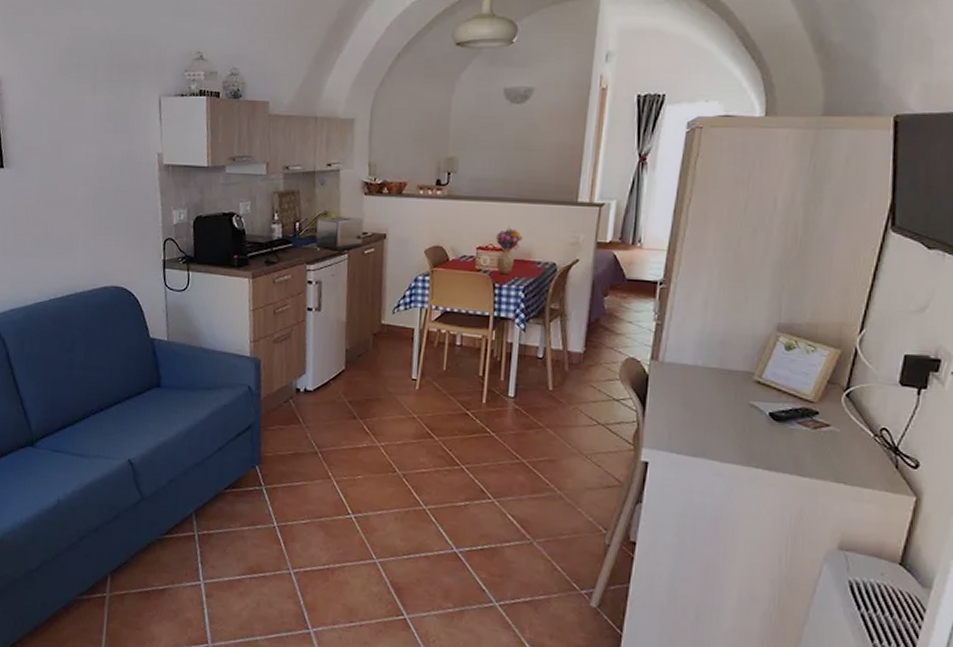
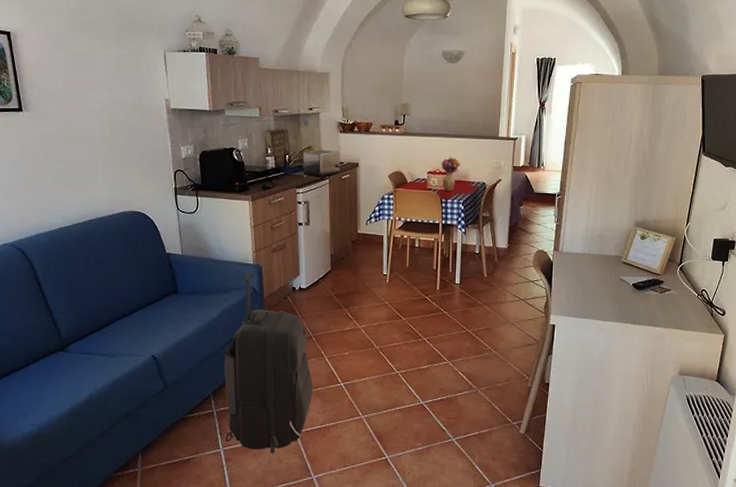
rolling backpack: none [207,365,316,594] -> present [224,271,313,453]

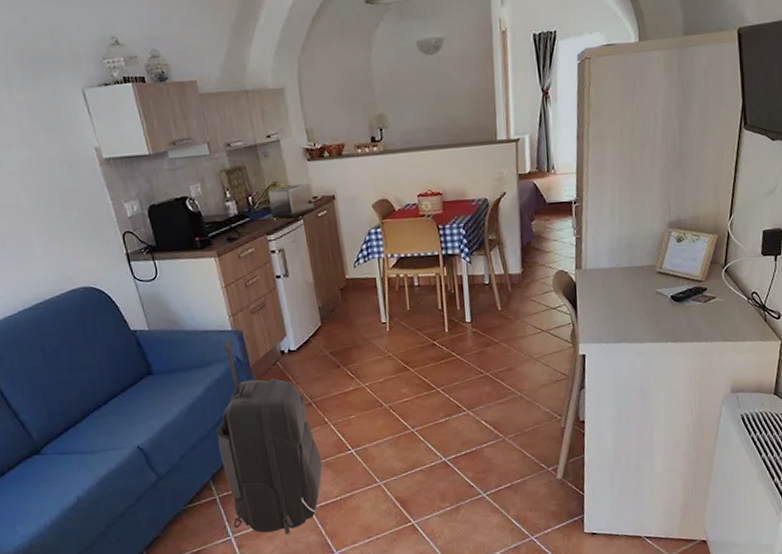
flower arrangement: present [441,155,461,193] -> none [432,170,456,217]

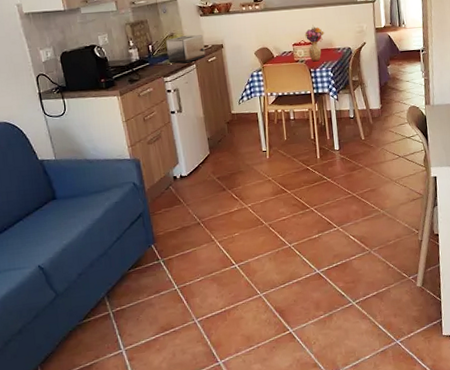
rolling backpack: present [216,339,323,534] -> none [113,167,209,346]
flower arrangement: none [432,170,456,217] -> present [304,25,324,62]

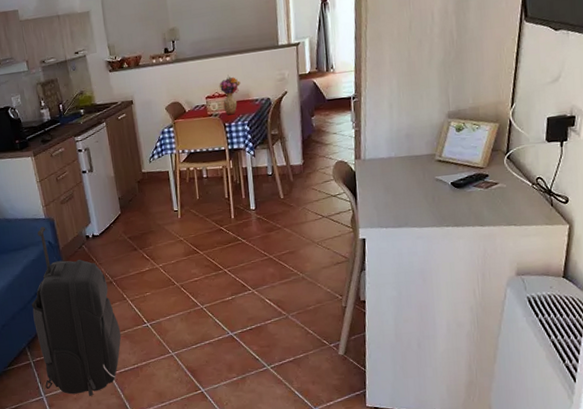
rolling backpack: none [113,167,209,346] -> present [32,226,122,396]
toaster: present [166,34,206,64] -> none [76,91,116,122]

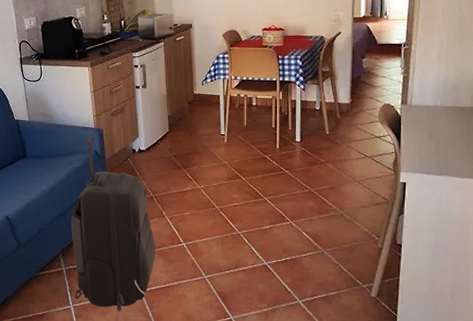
toaster: none [76,91,116,122] -> present [138,12,174,40]
flower arrangement: present [219,74,241,116] -> none [276,10,297,49]

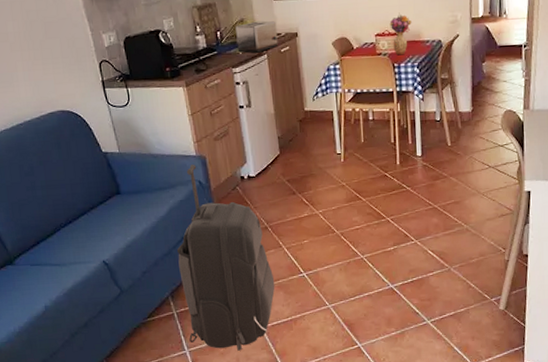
flower arrangement: none [276,10,297,49] -> present [389,12,412,56]

